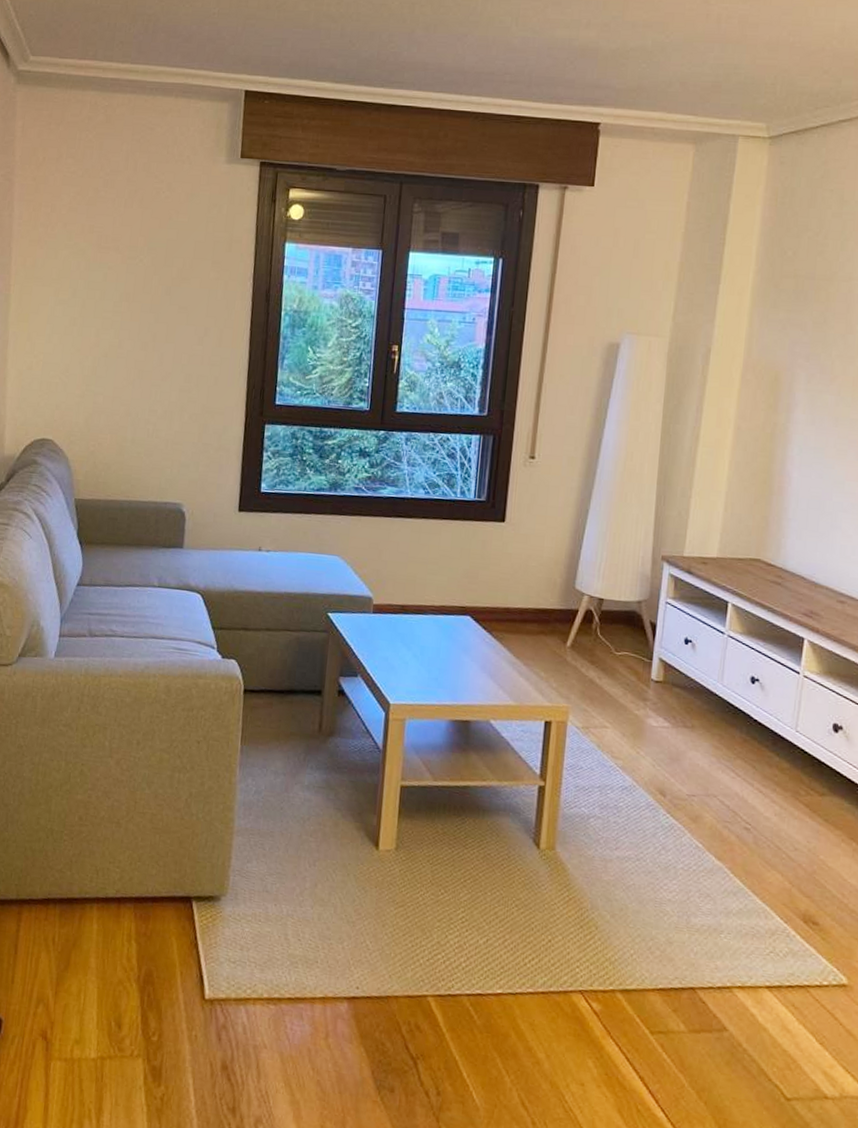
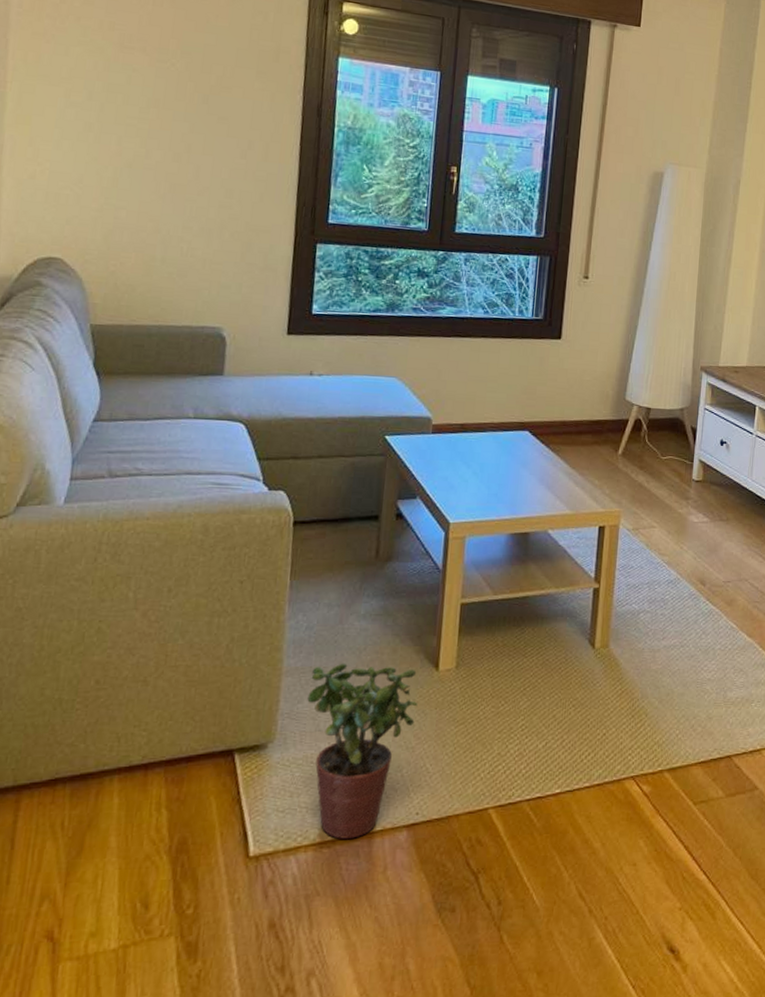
potted plant: none [256,829,358,1001] -> present [307,663,418,839]

